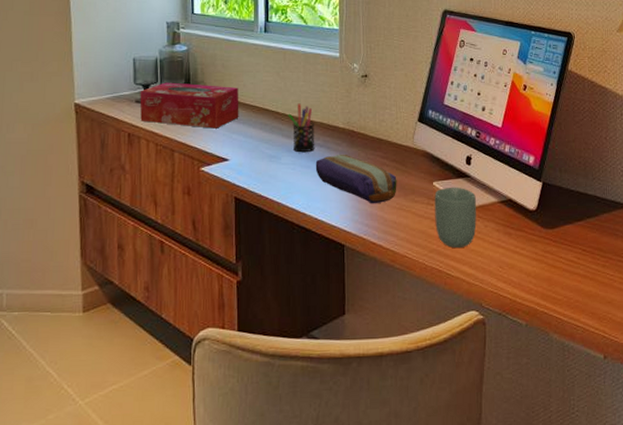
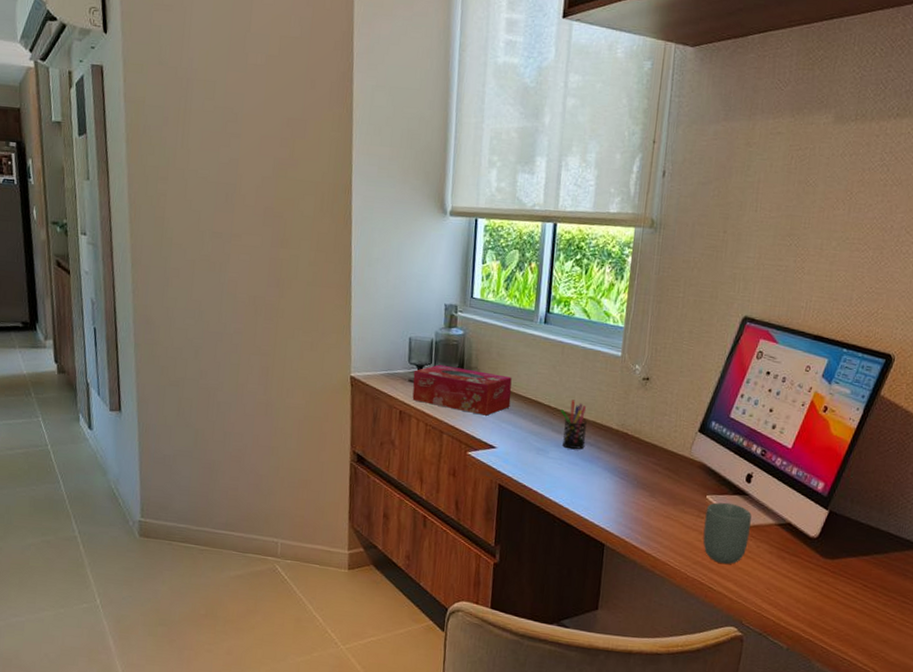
pencil case: present [315,154,397,204] -> none [583,455,668,510]

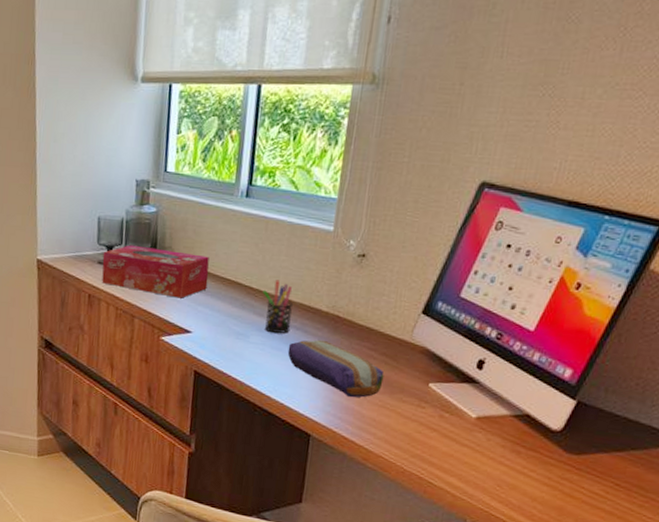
pencil case: none [583,455,668,510] -> present [287,339,385,398]
cup: present [703,502,752,565] -> none [423,391,482,459]

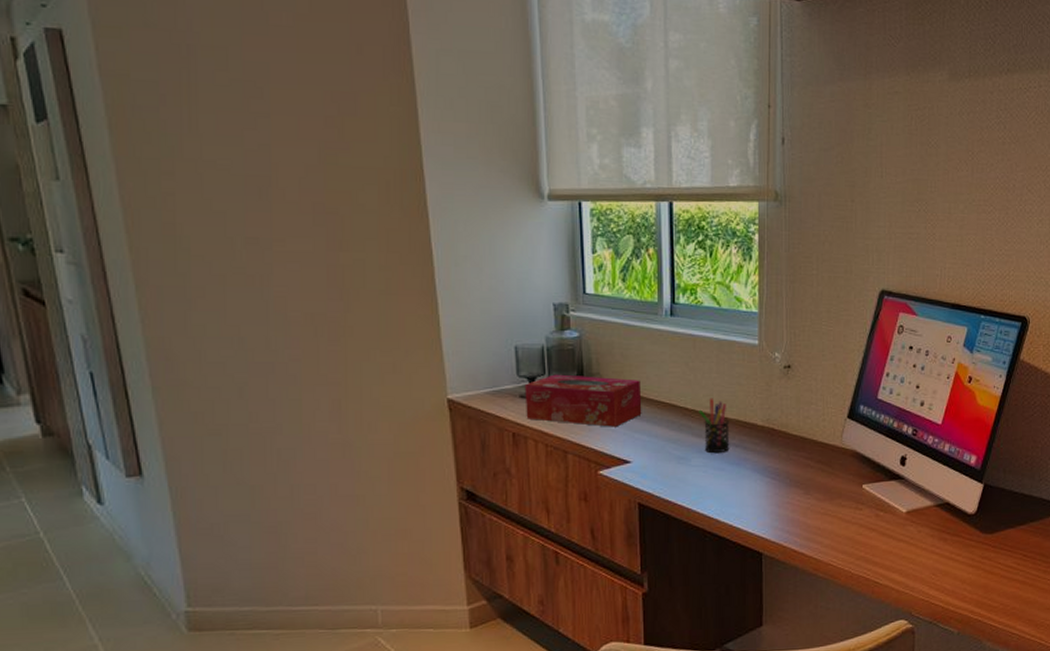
pencil case: present [287,339,385,398] -> none [730,454,822,509]

